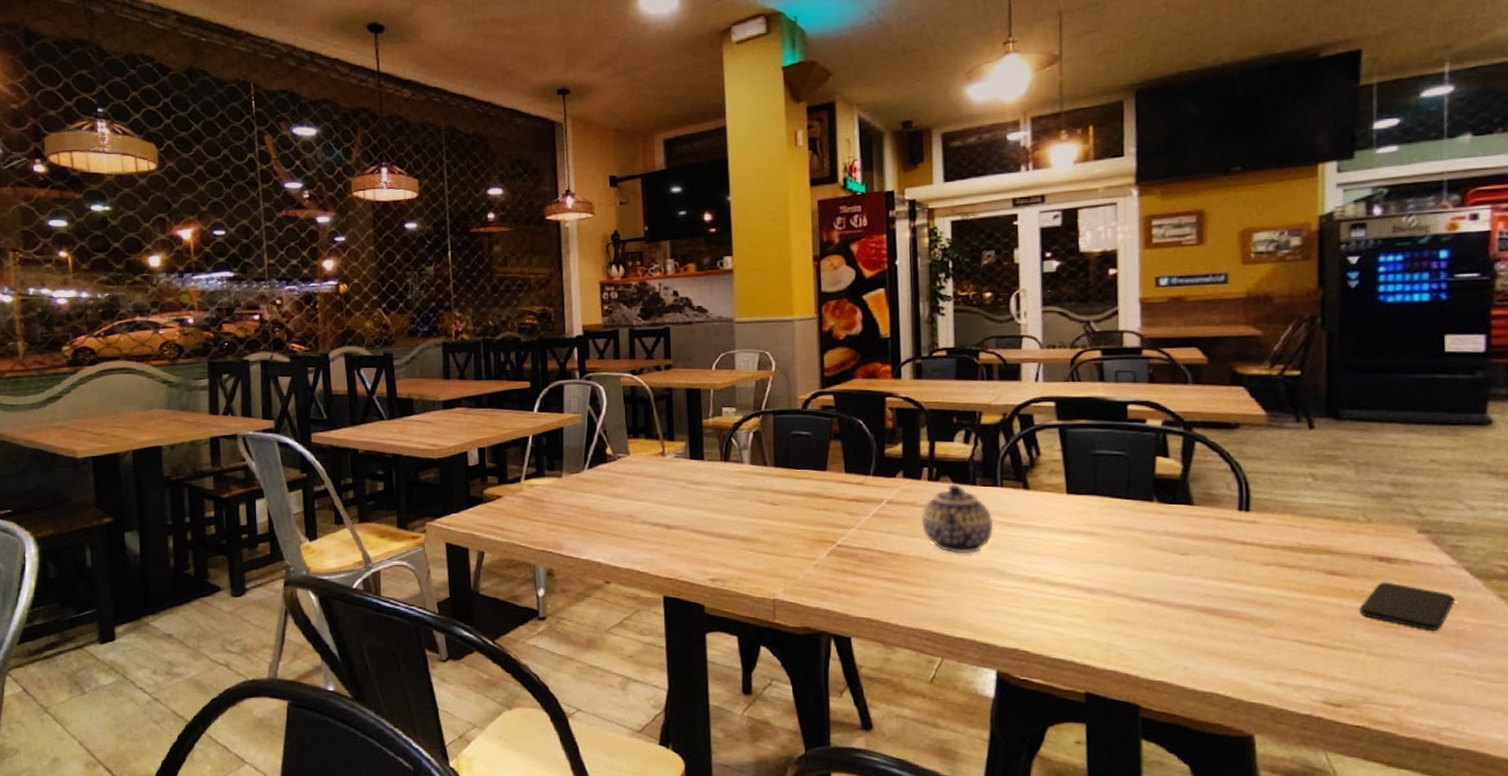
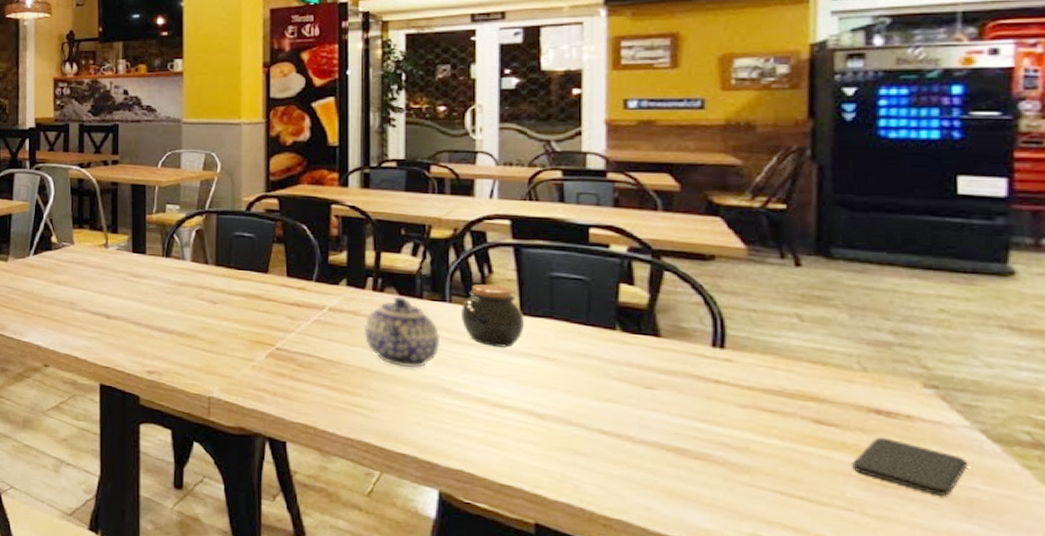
jar: none [1012,467,1070,526] -> present [461,284,524,348]

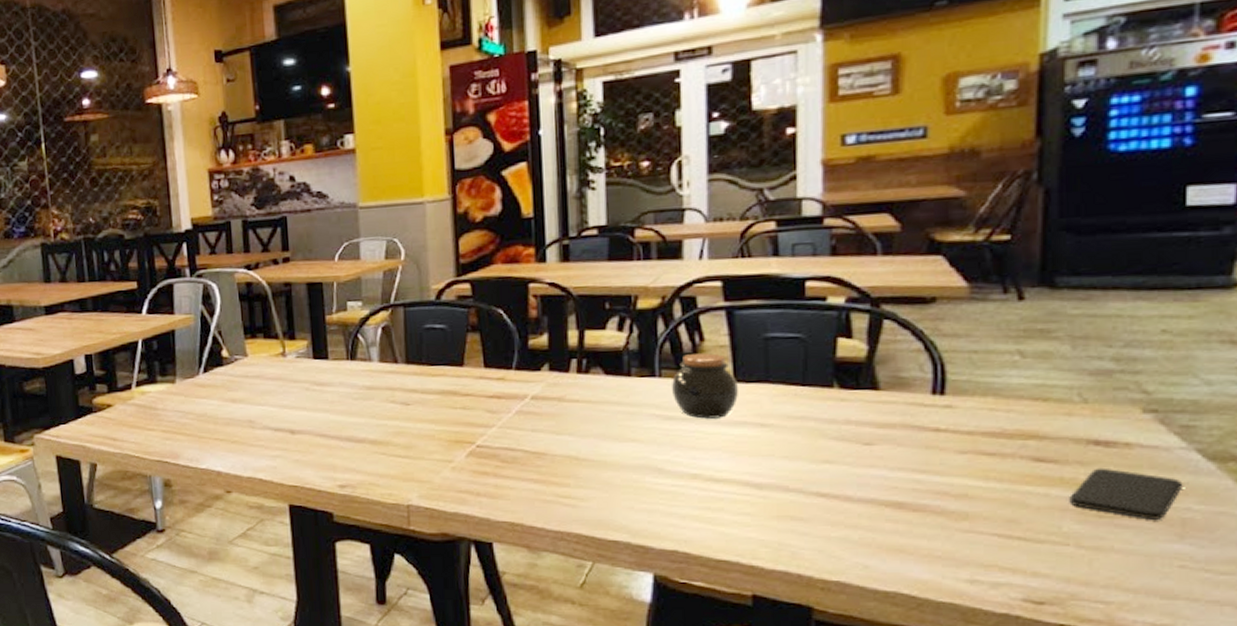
teapot: present [363,296,441,369] -> none [569,376,651,452]

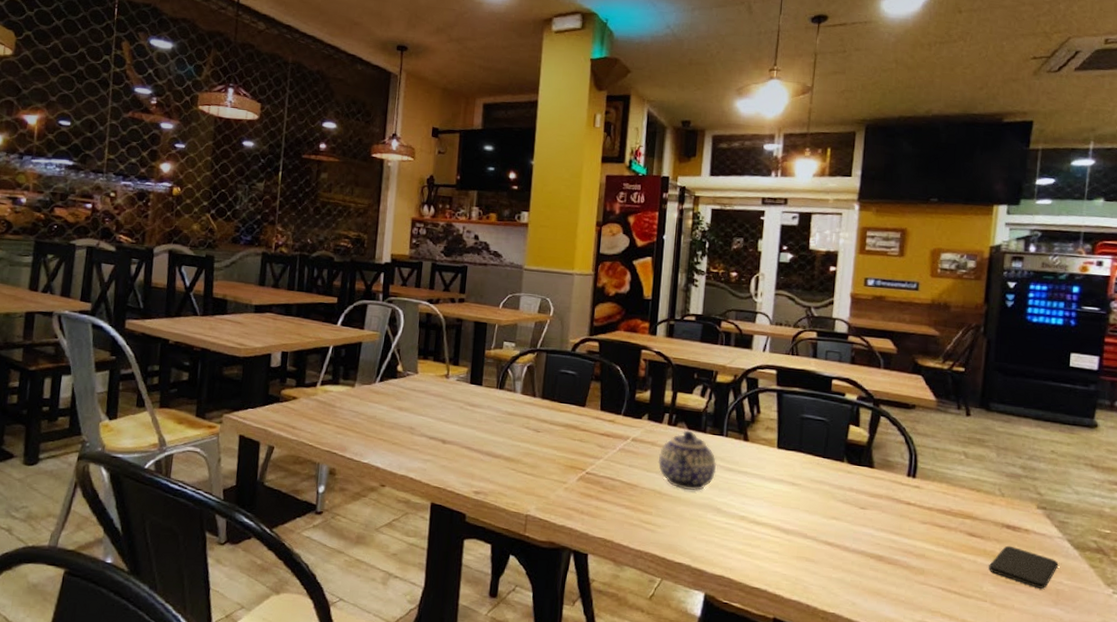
teapot: none [569,376,651,452] -> present [658,430,717,491]
jar: present [672,353,738,419] -> none [734,422,780,475]

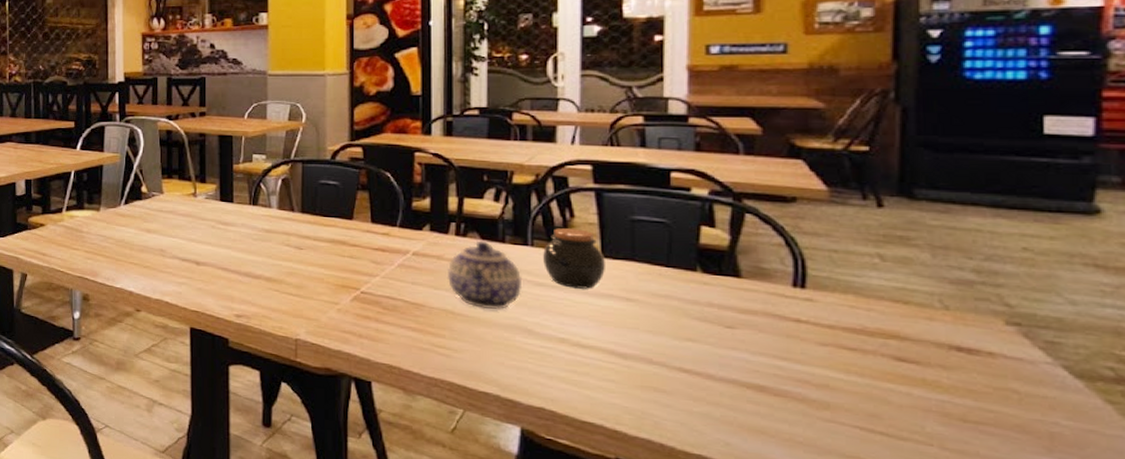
jar: none [734,422,780,475] -> present [543,228,605,289]
smartphone: present [989,545,1059,589] -> none [932,373,1050,431]

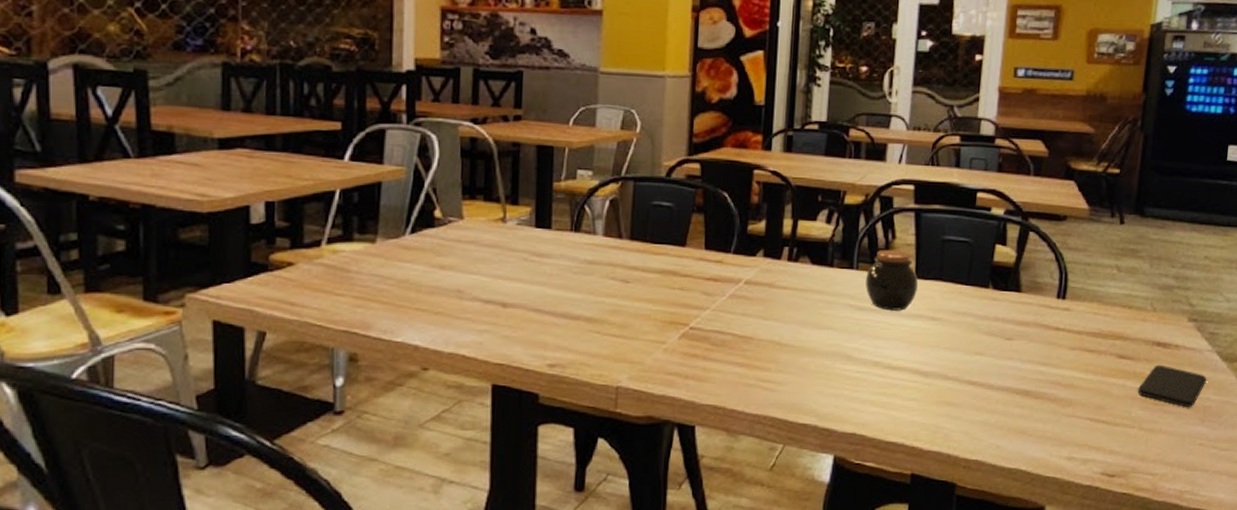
teapot: present [447,241,523,310] -> none [776,265,846,338]
smartphone: none [932,373,1050,431] -> present [1138,364,1207,407]

